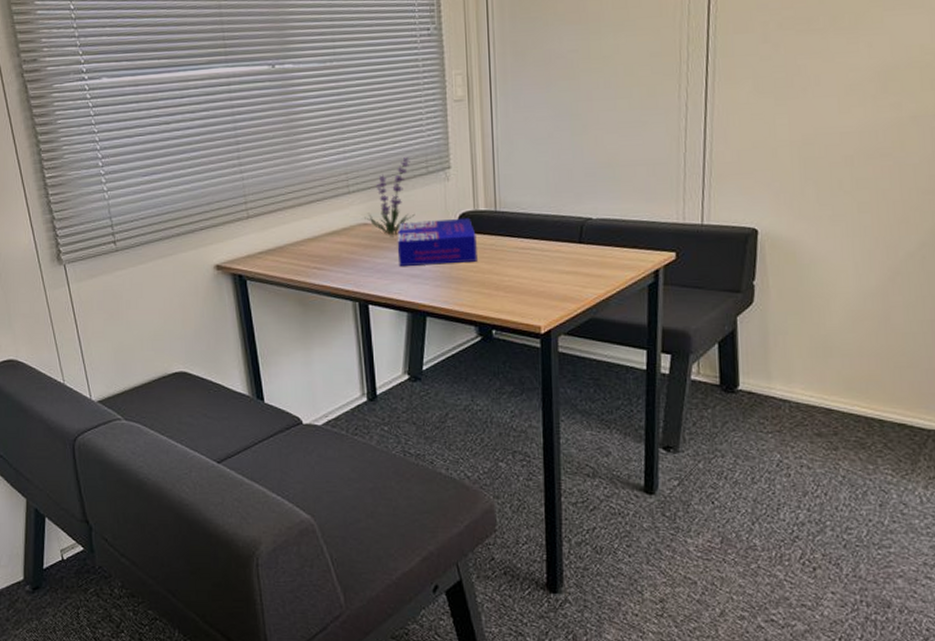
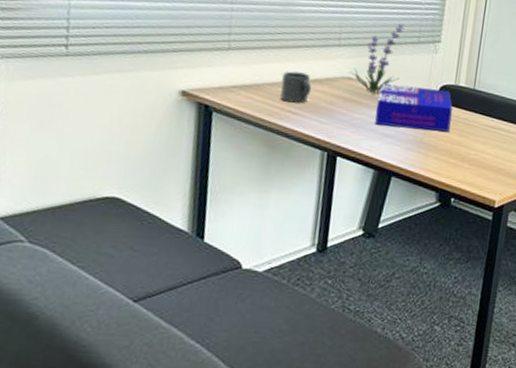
mug: none [302,227,332,259] -> present [280,71,312,103]

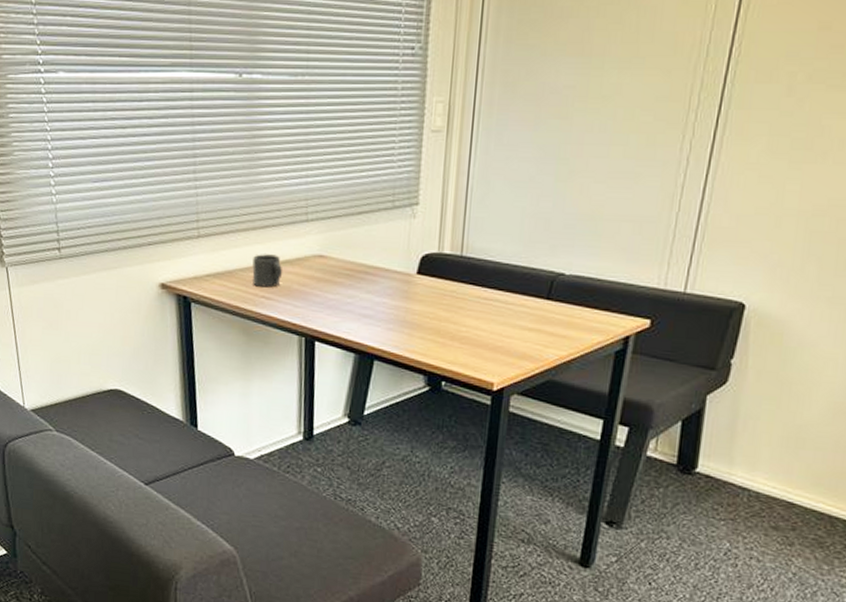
plant: present [350,24,405,95] -> none [321,188,376,272]
board game: present [375,83,453,132] -> none [352,258,437,308]

